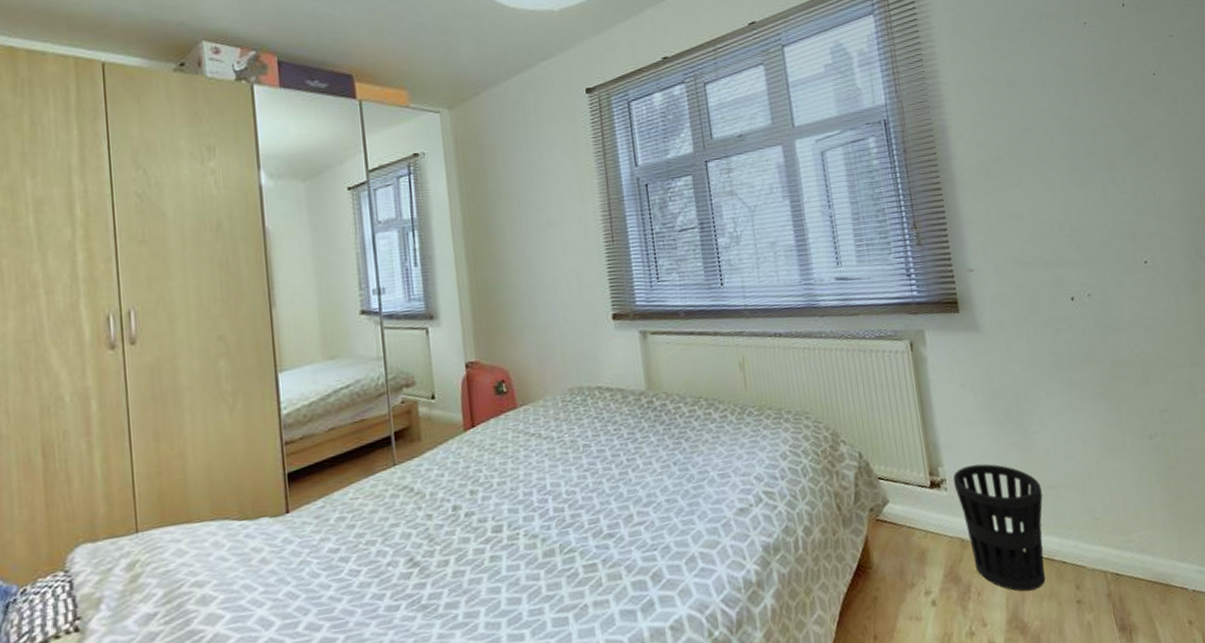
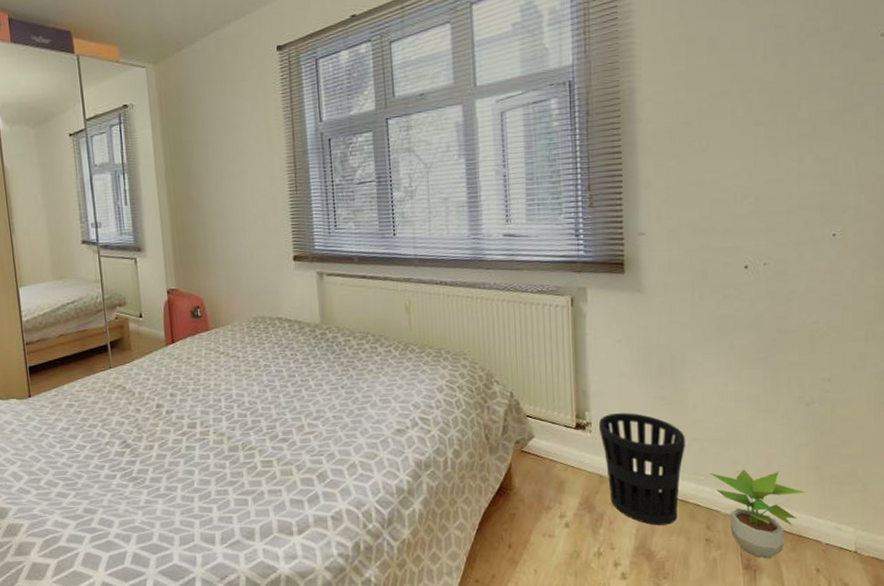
potted plant: none [1070,515,1164,616] -> present [709,469,805,559]

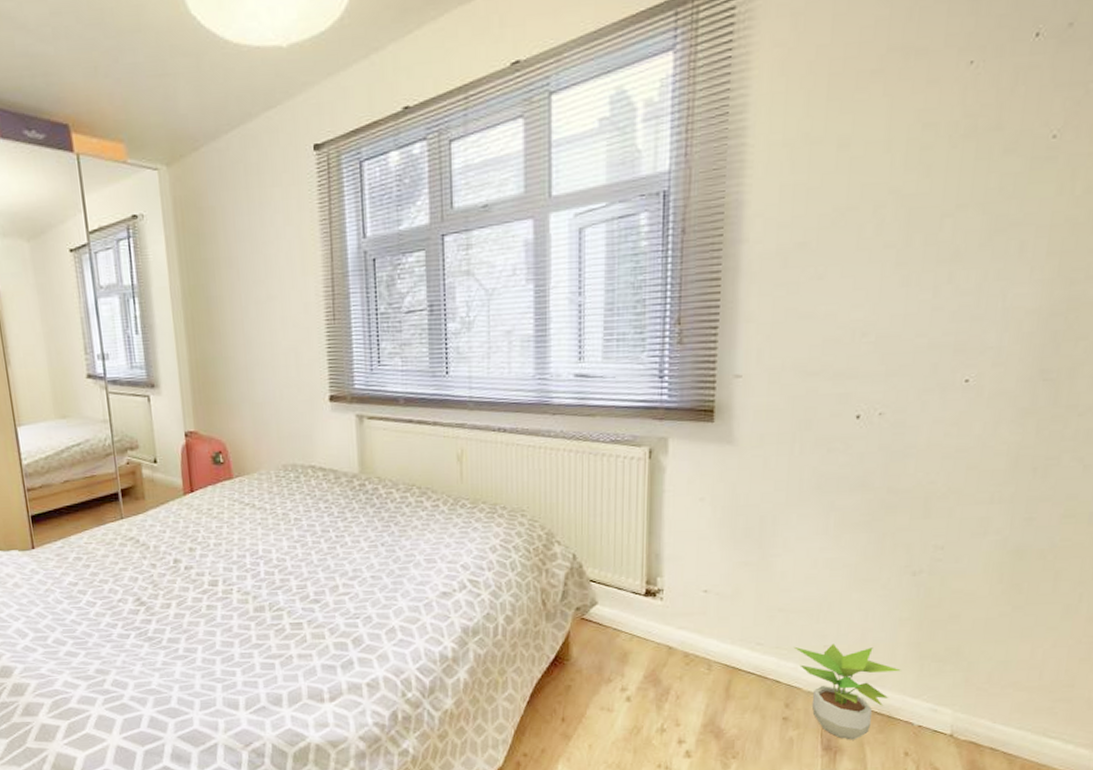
wastebasket: present [598,413,685,525] -> none [671,579,769,702]

